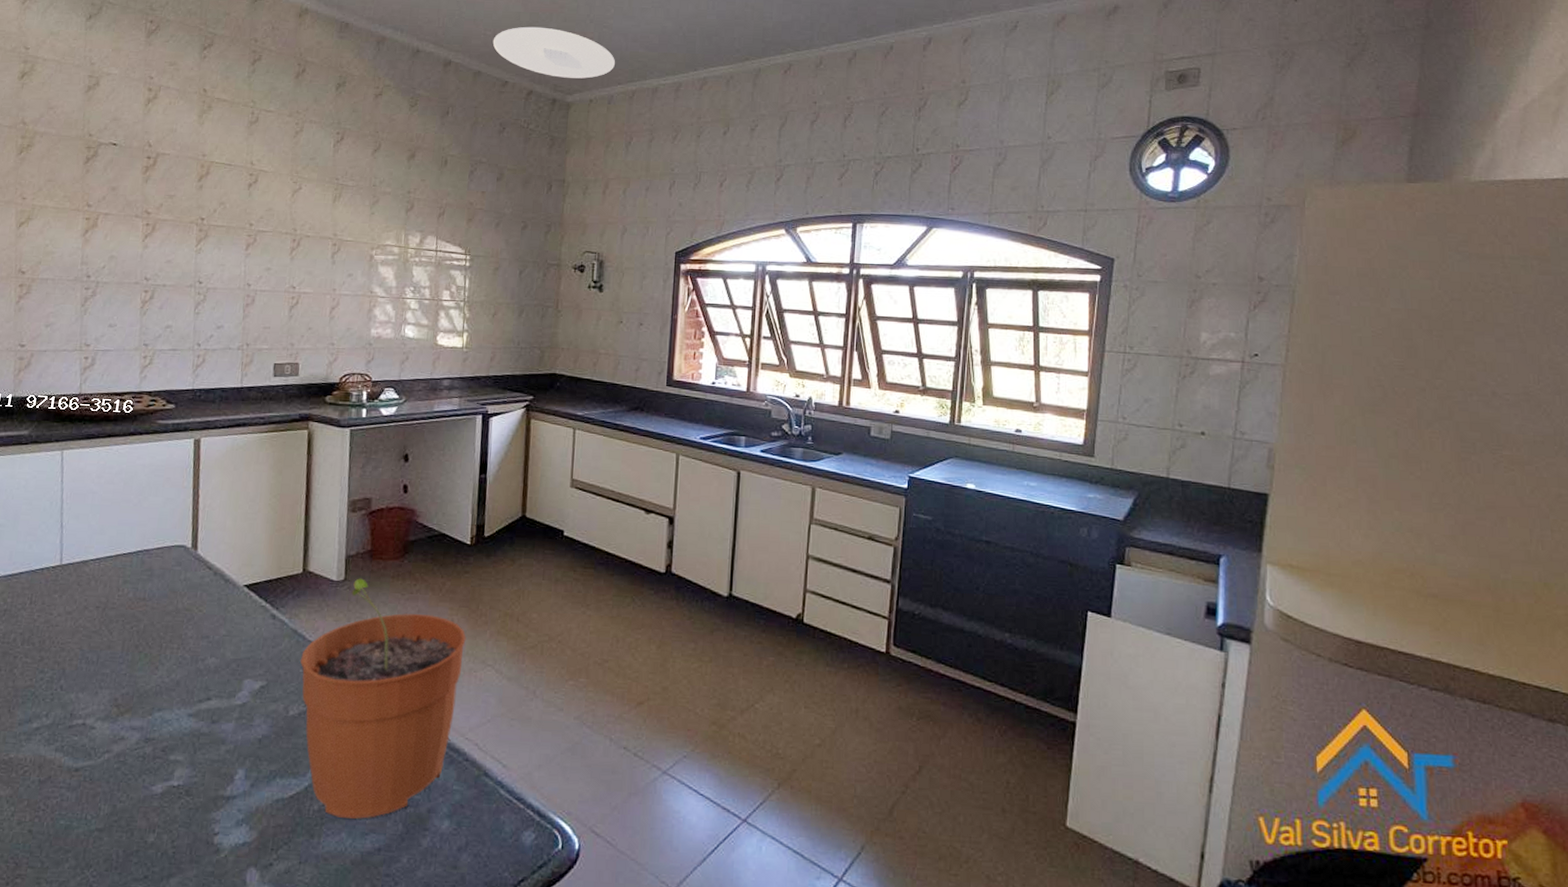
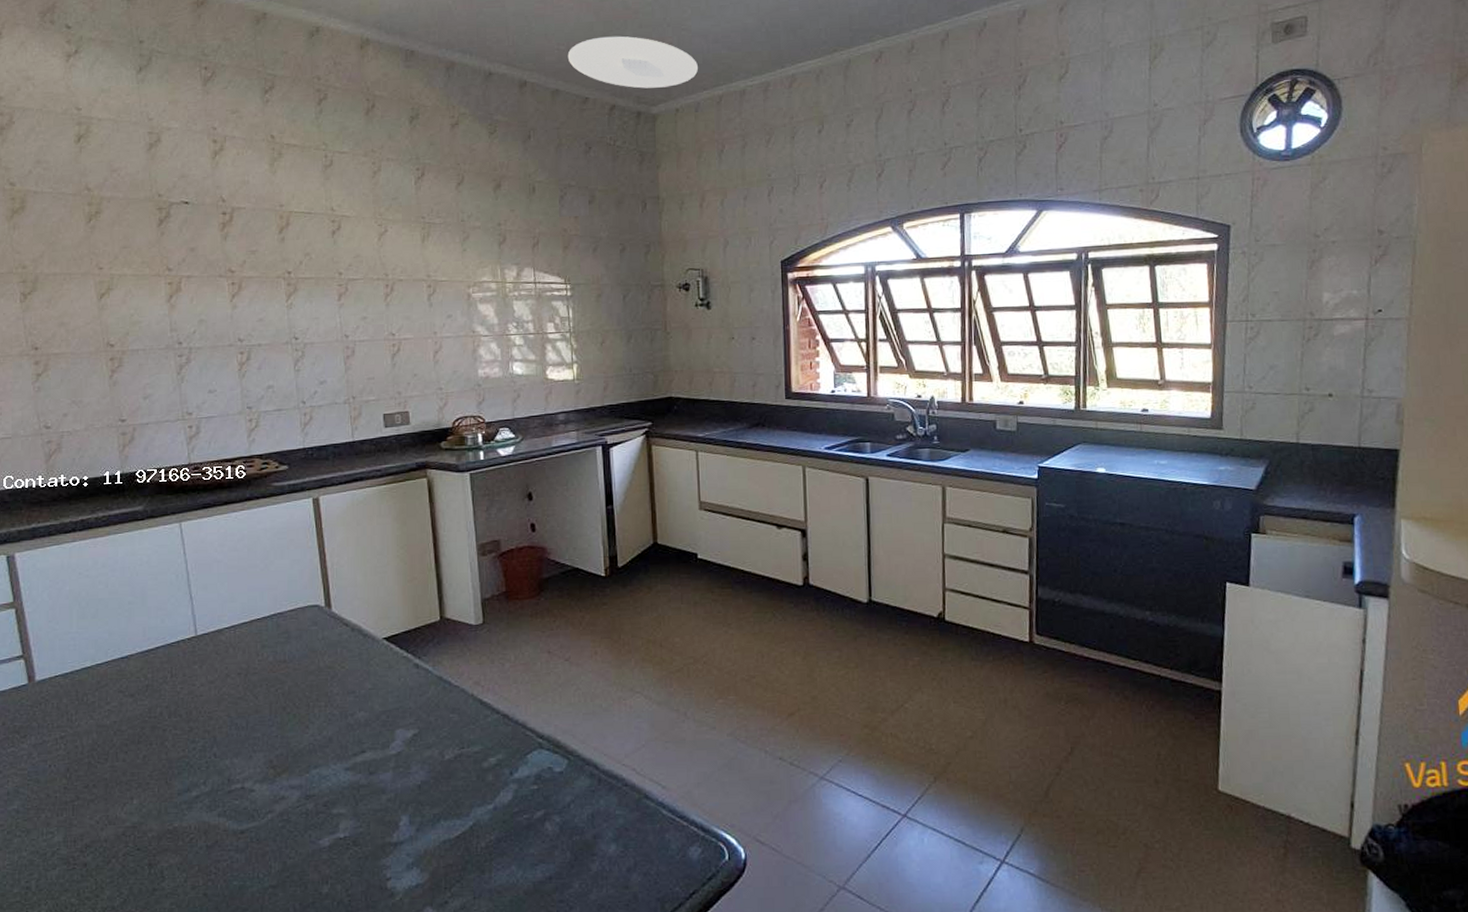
plant pot: present [300,578,466,819] -> none [448,620,612,852]

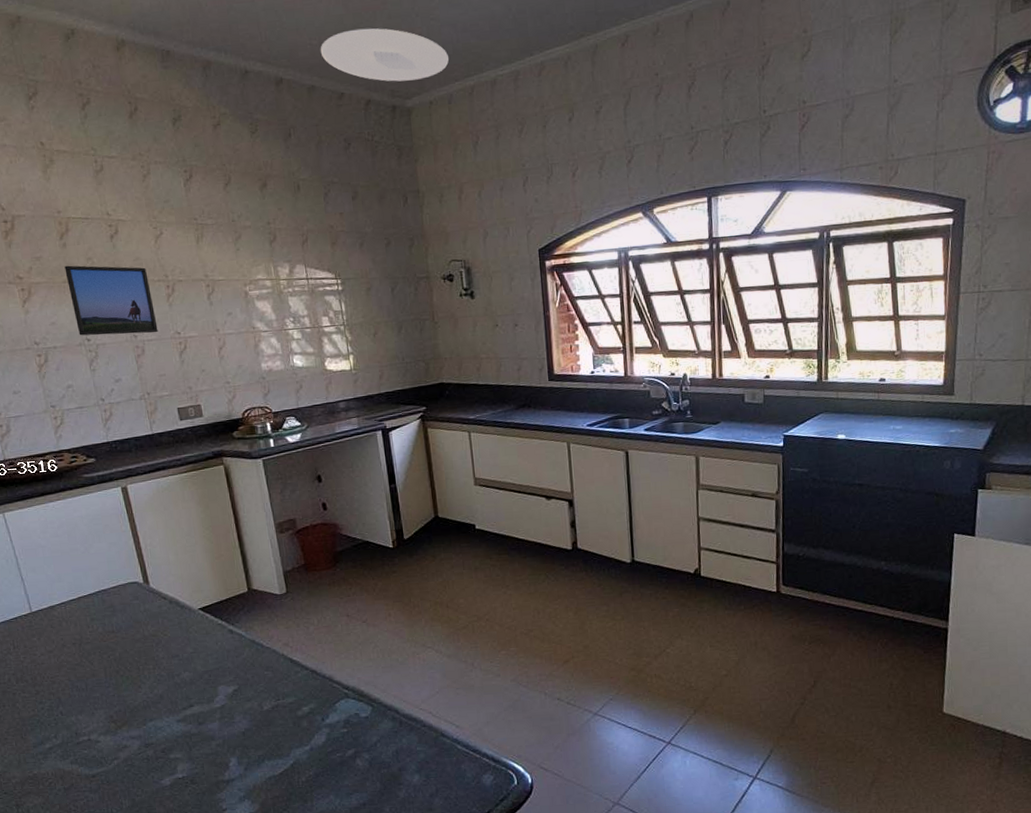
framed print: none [280,260,371,334] -> present [64,265,158,336]

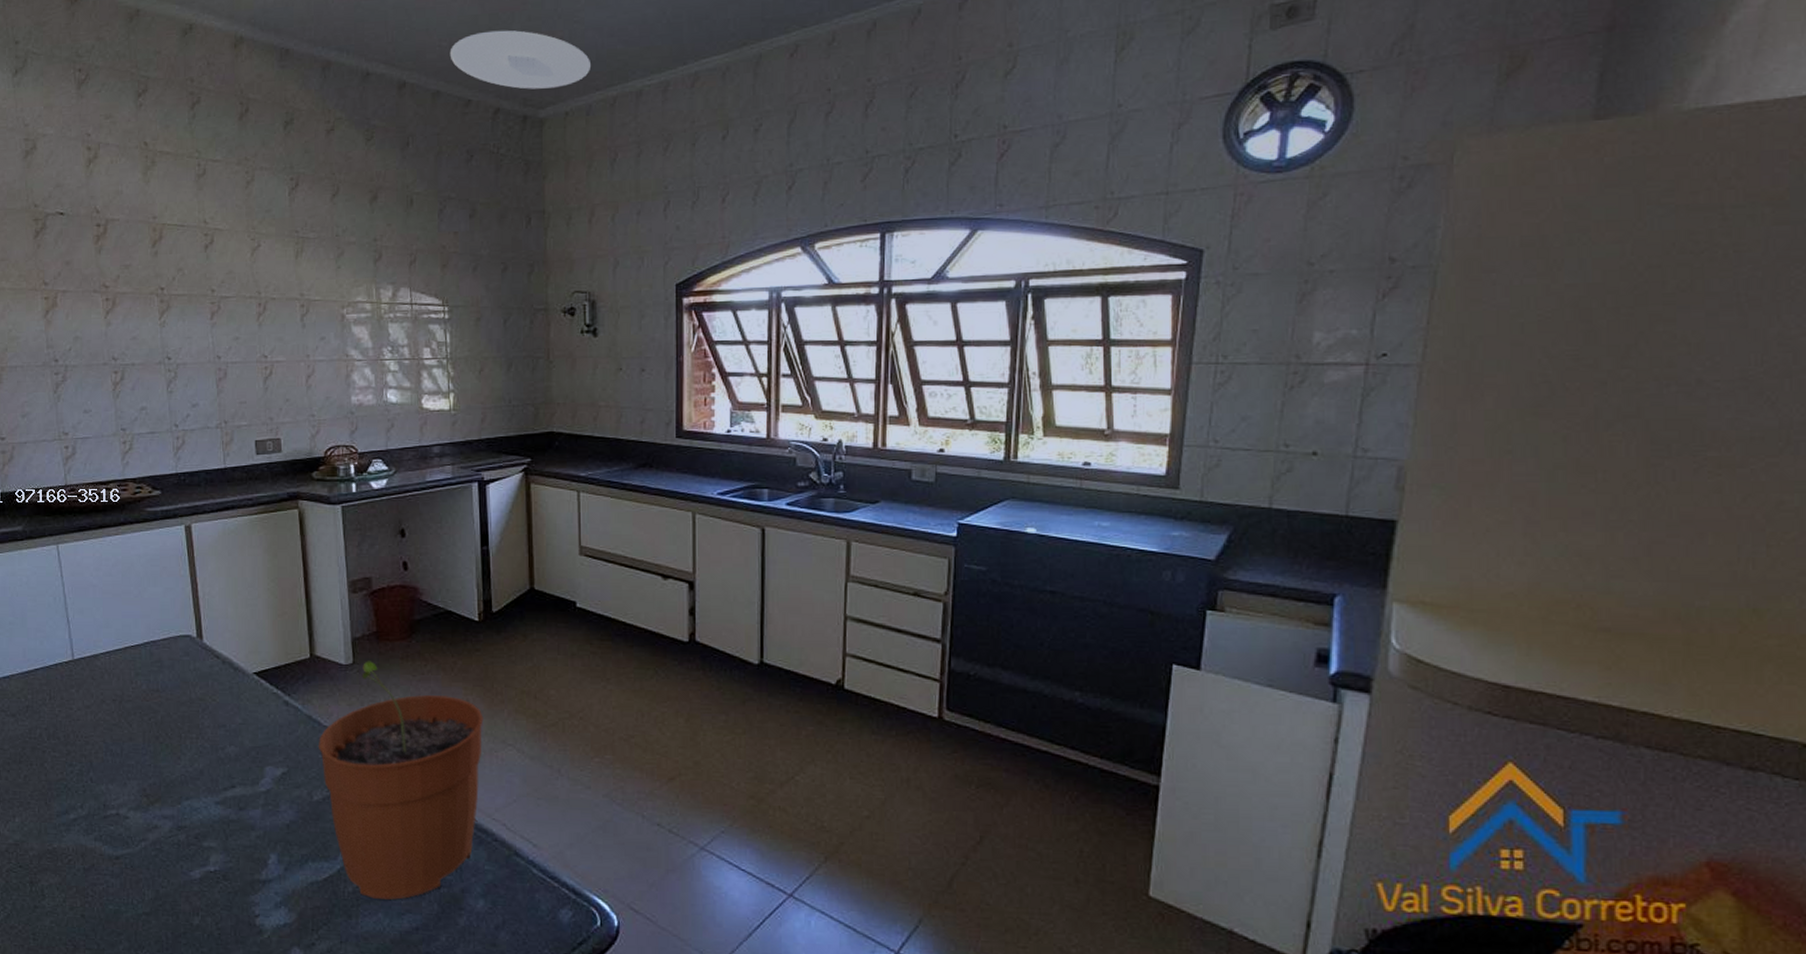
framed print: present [64,265,158,336] -> none [153,275,244,355]
plant pot: none [262,589,407,784] -> present [317,661,484,900]

